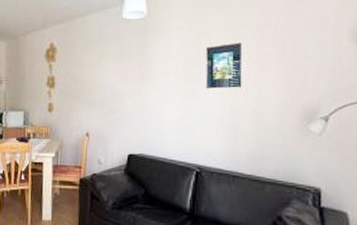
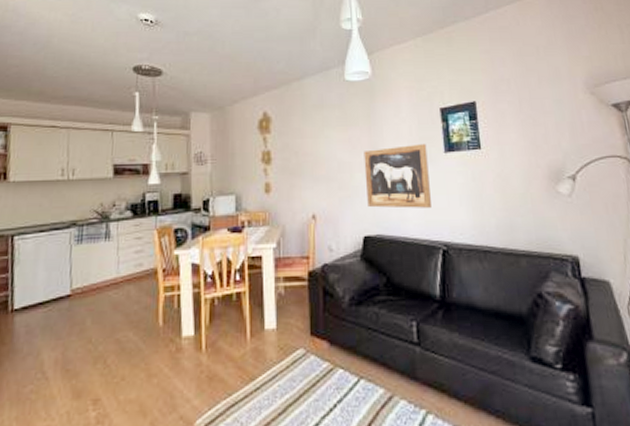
wall art: none [133,78,191,135] -> present [364,143,431,209]

